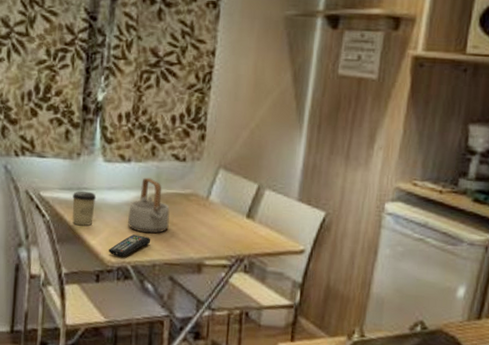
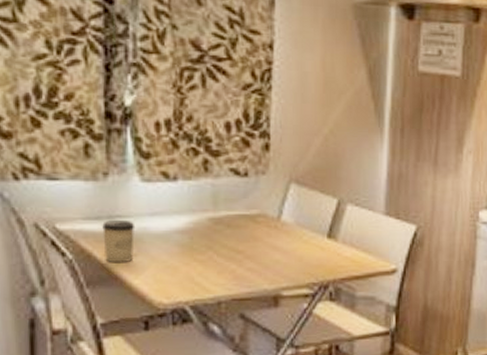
remote control: present [109,234,151,257] -> none [158,268,213,297]
teapot: present [127,177,170,234] -> none [179,198,234,265]

